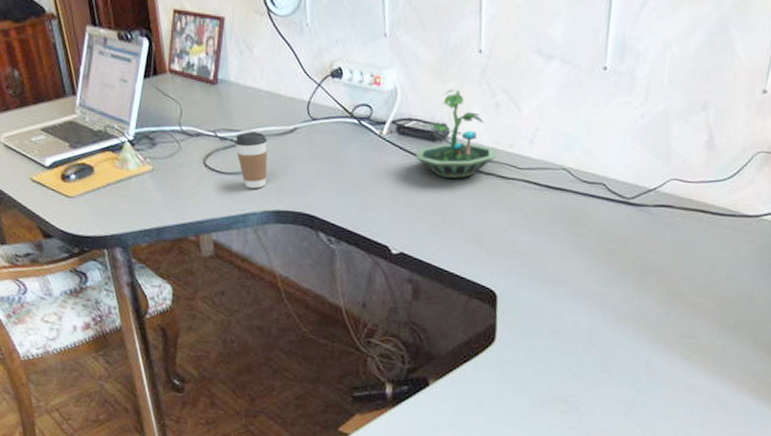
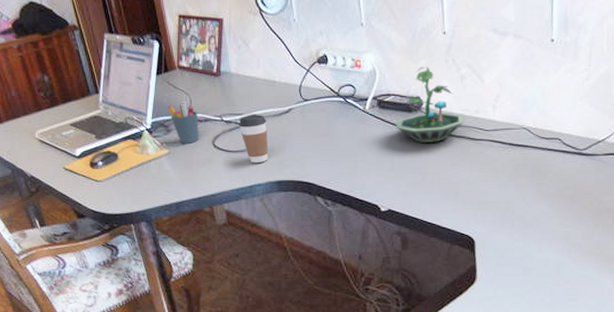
pen holder: none [154,111,189,162] -> present [168,102,199,145]

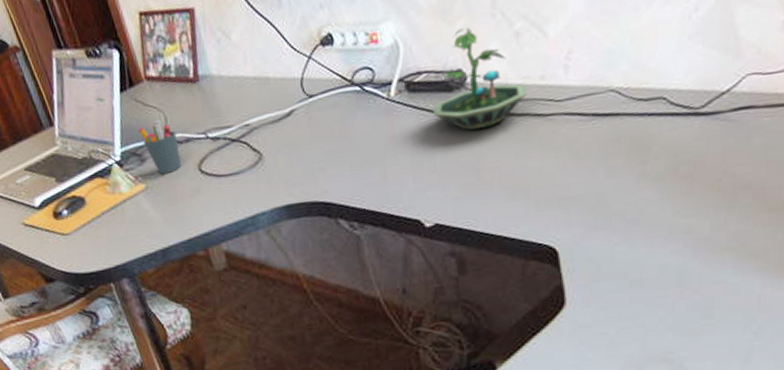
coffee cup: present [238,115,268,164] -> none [228,123,270,187]

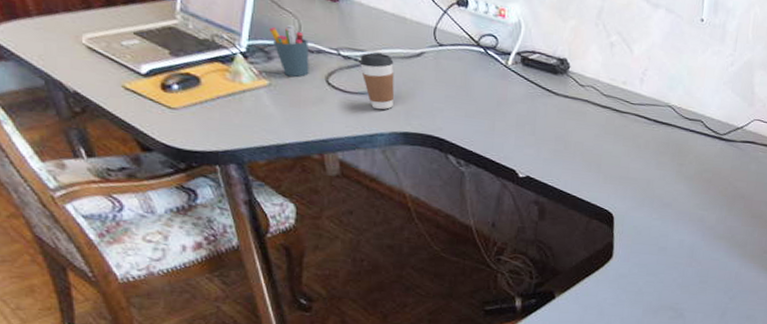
coffee cup: none [228,123,270,187] -> present [359,53,395,110]
terrarium: present [432,27,528,131] -> none [539,27,612,111]

